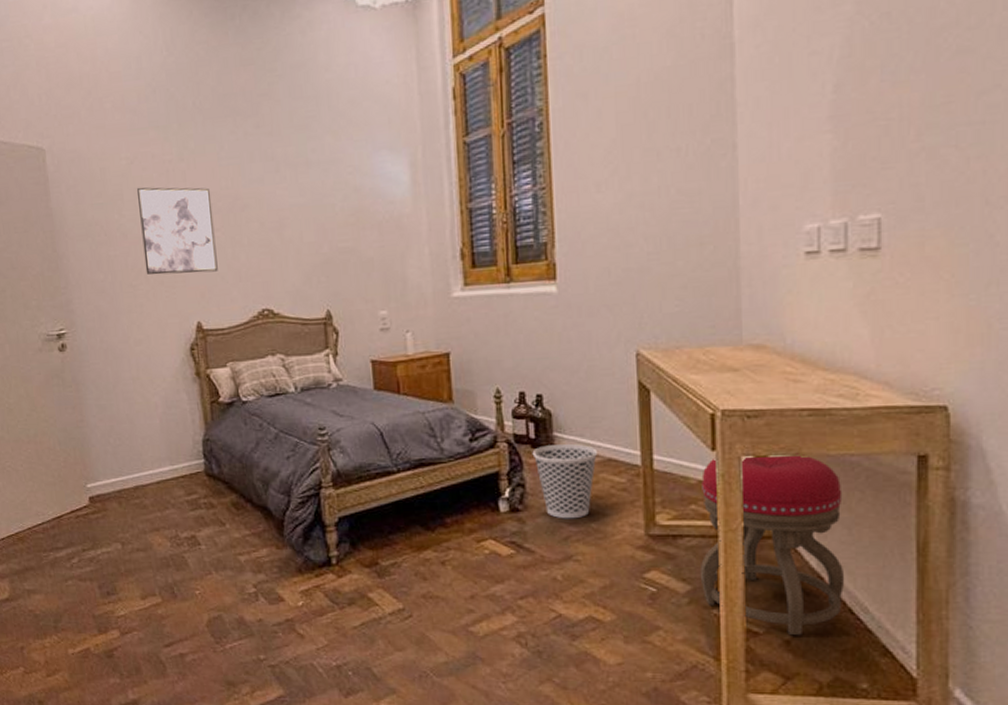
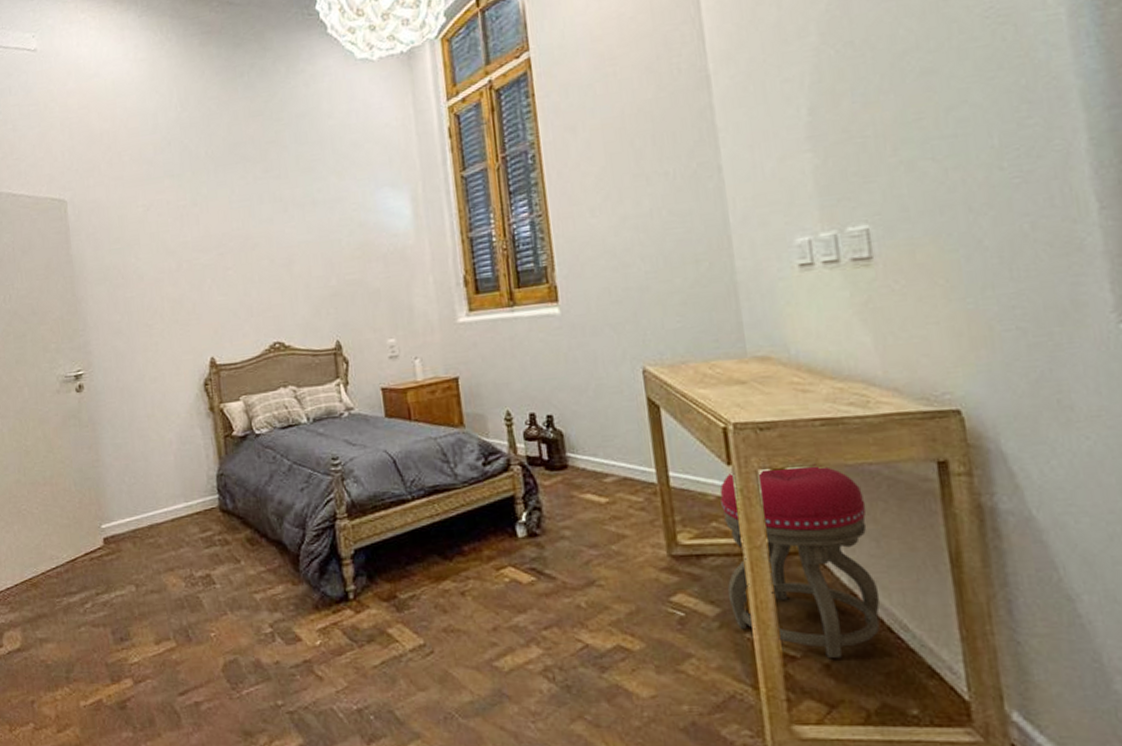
wall art: present [137,187,218,275] -> none [153,229,230,314]
wastebasket: present [532,444,598,519] -> none [546,464,613,542]

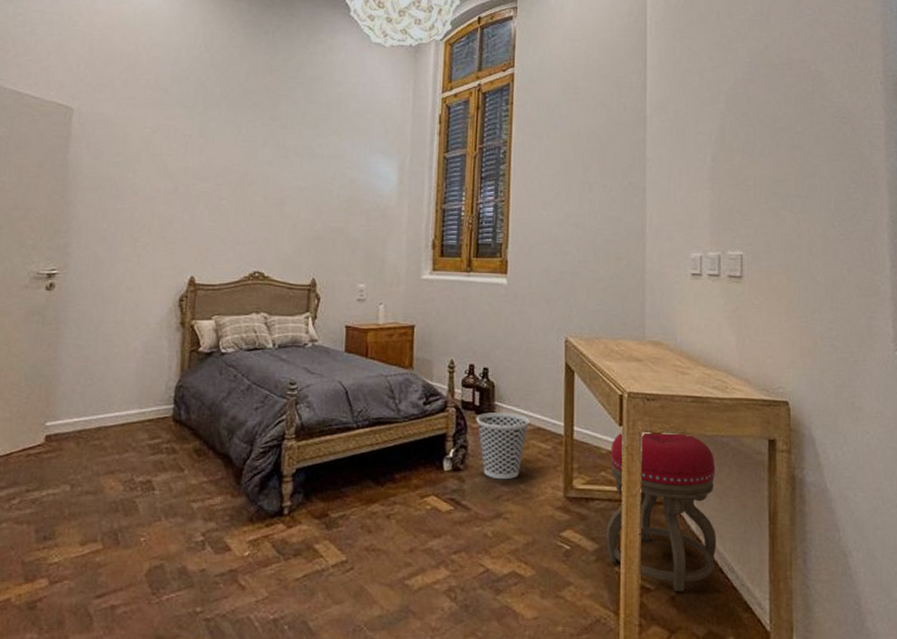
wastebasket: none [546,464,613,542] -> present [476,412,530,480]

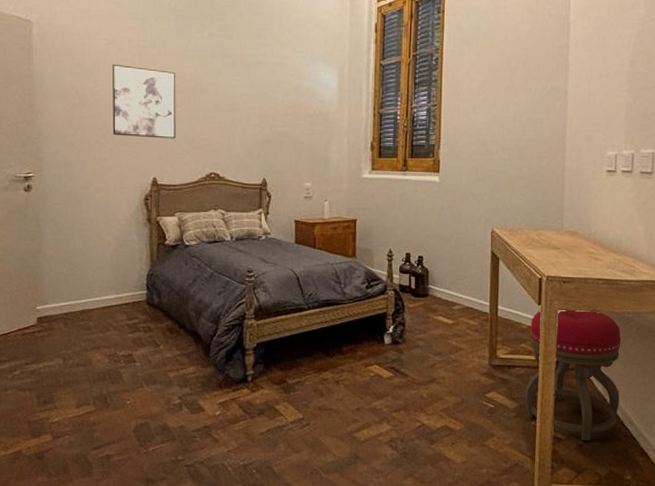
wall art: none [149,153,224,234] -> present [112,64,176,139]
wastebasket: present [476,412,530,480] -> none [412,294,460,351]

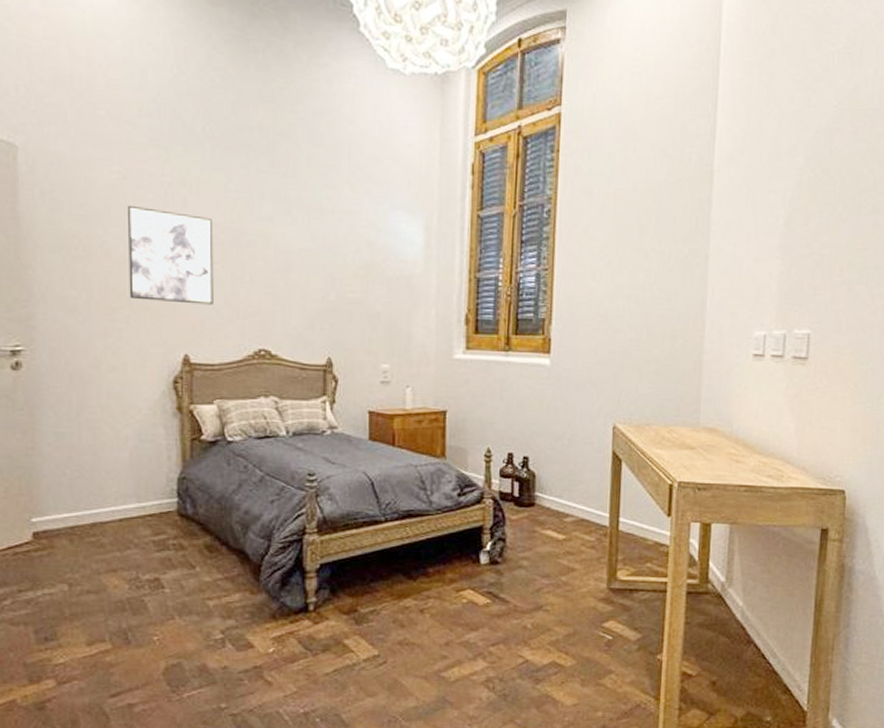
stool: present [524,310,622,441] -> none [649,522,765,678]

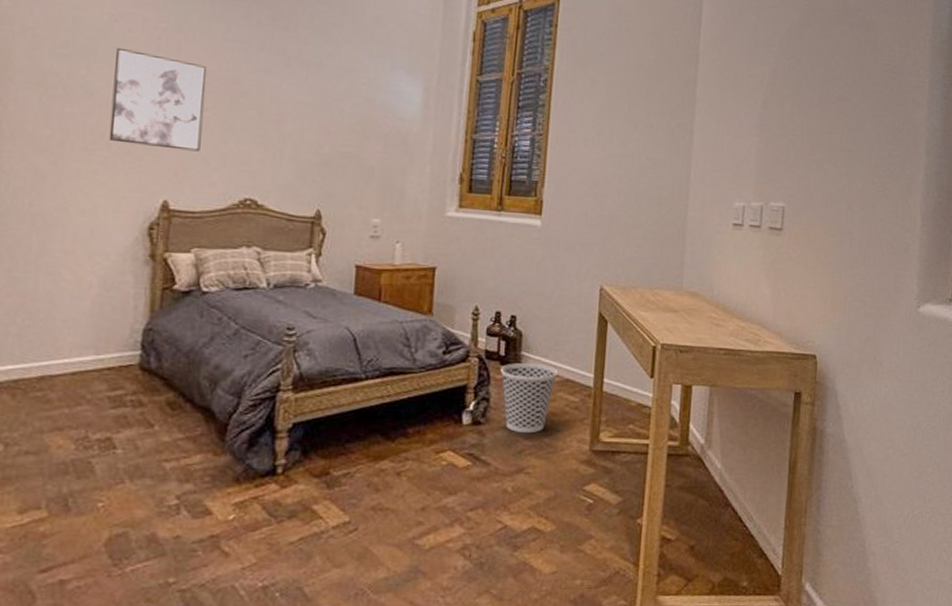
wastebasket: none [515,504,573,573] -> present [500,363,559,434]

